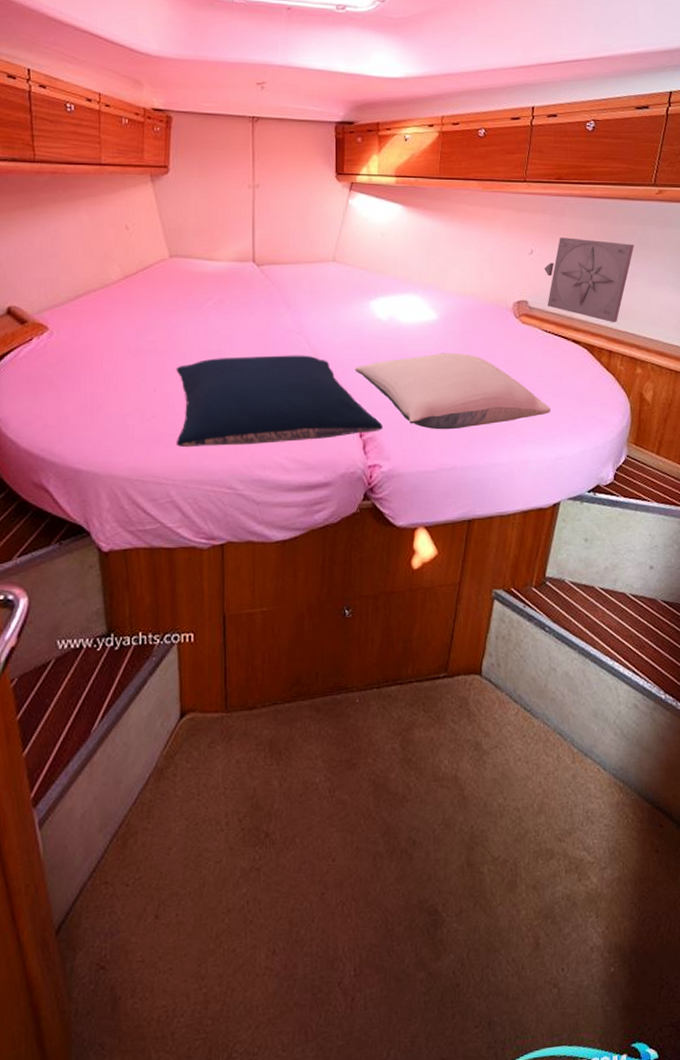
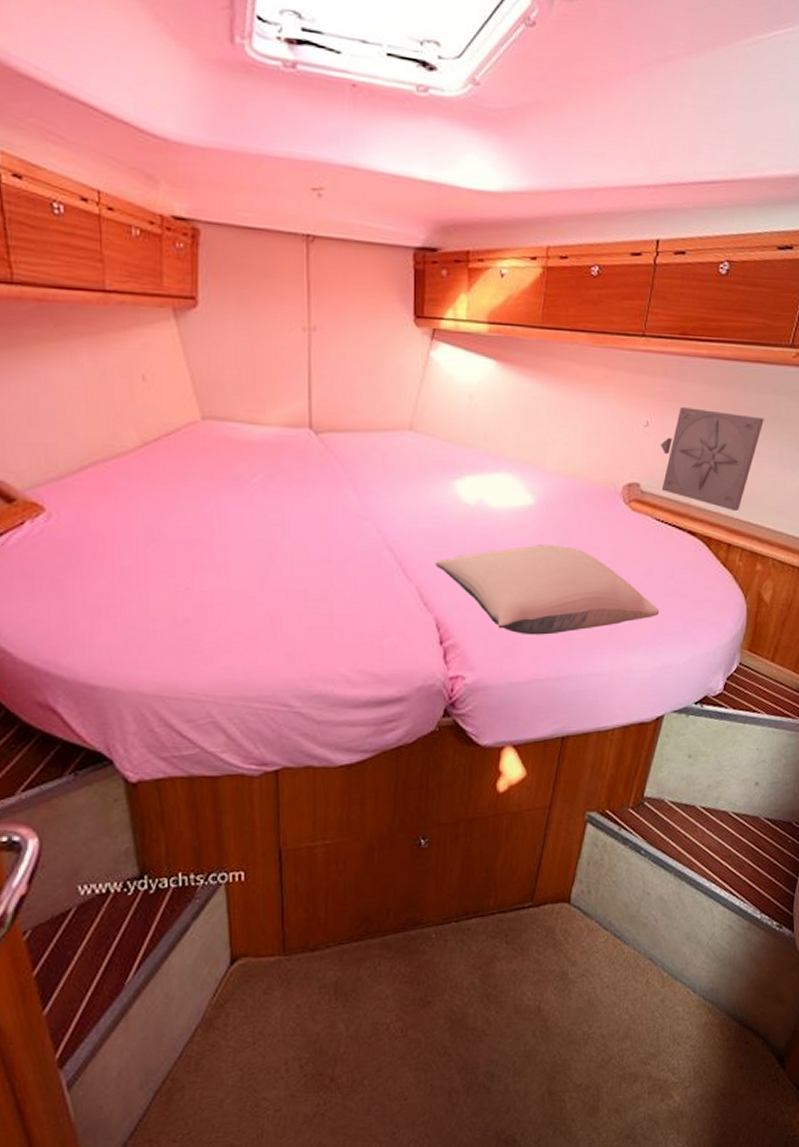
pillow: present [176,355,383,448] -> none [214,546,467,658]

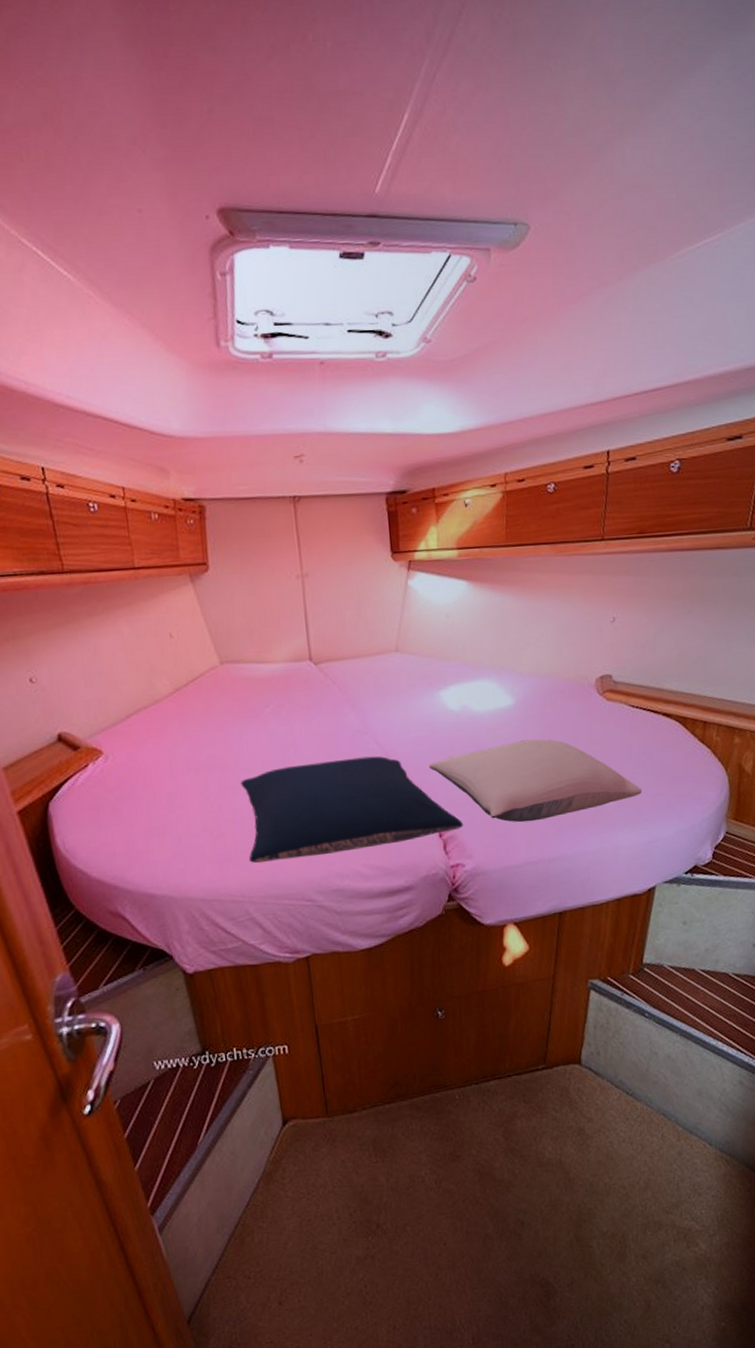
pillow: none [214,546,467,658] -> present [240,756,463,863]
compass: present [661,407,764,512] -> none [629,599,729,691]

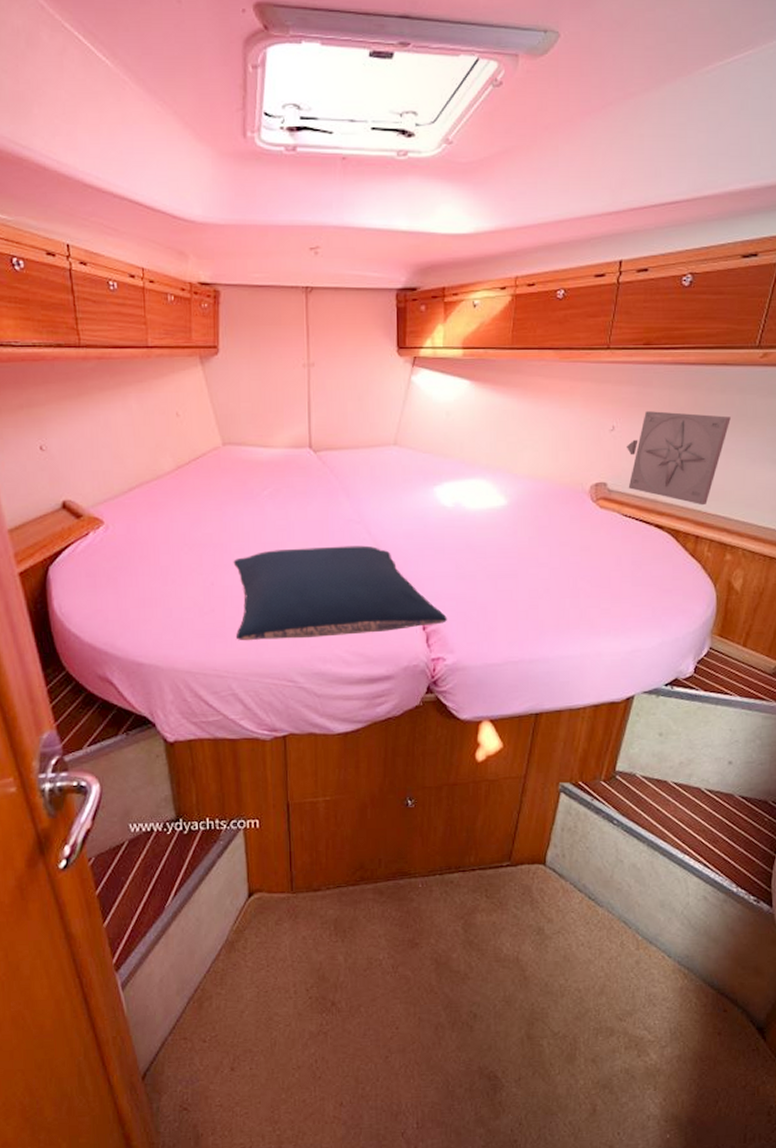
pillow: present [428,739,643,823] -> none [417,541,629,622]
compass: none [629,599,729,691] -> present [627,411,731,506]

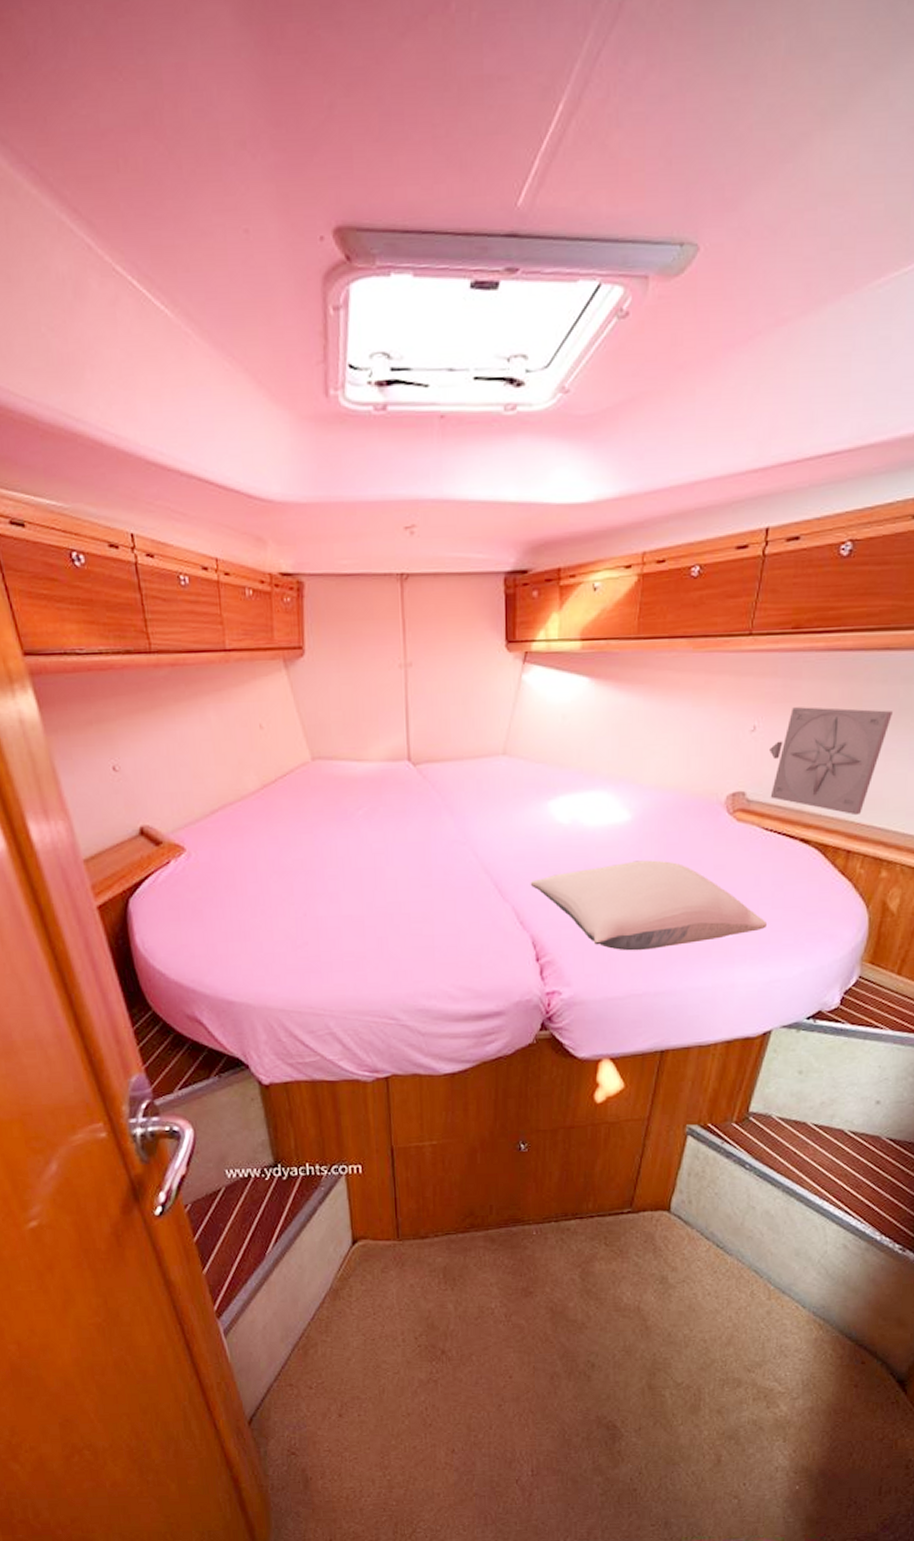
pillow: present [233,545,447,641] -> none [327,869,563,976]
pillow: none [417,541,629,622] -> present [530,860,768,951]

